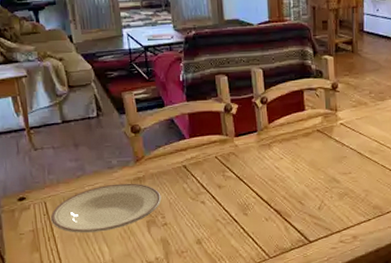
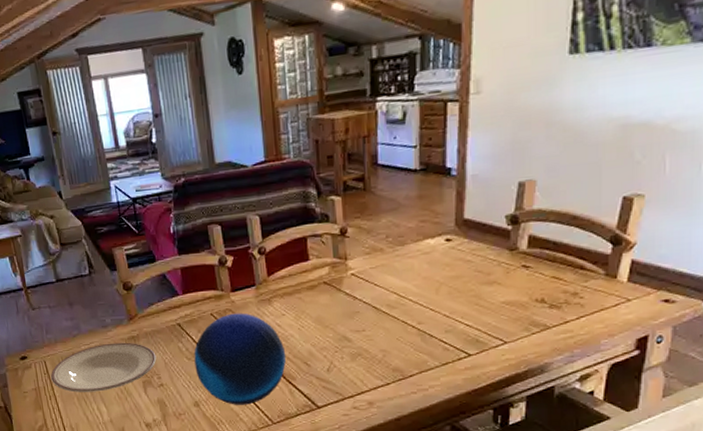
decorative orb: none [198,156,283,242] -> present [194,313,286,405]

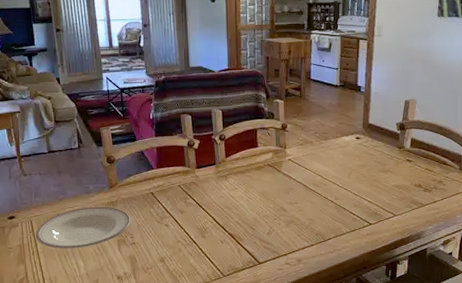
decorative orb: present [194,313,286,405] -> none [163,186,237,261]

